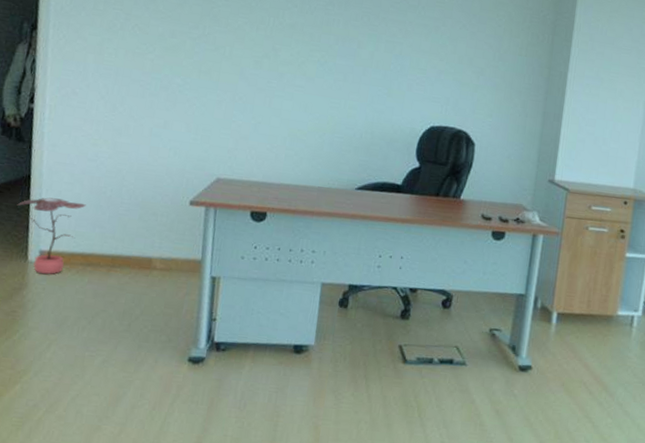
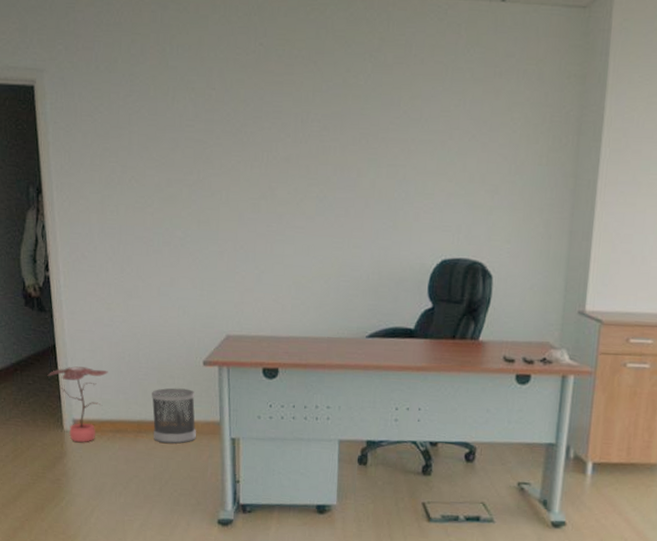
wastebasket: none [128,224,178,280] -> present [152,388,196,444]

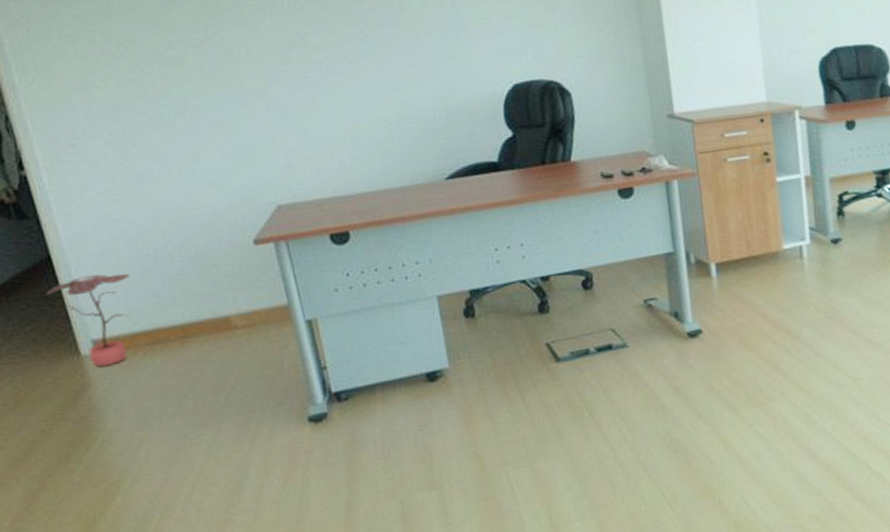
wastebasket: present [152,388,196,444] -> none [193,275,261,344]

